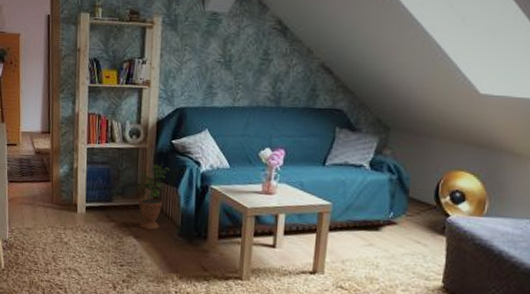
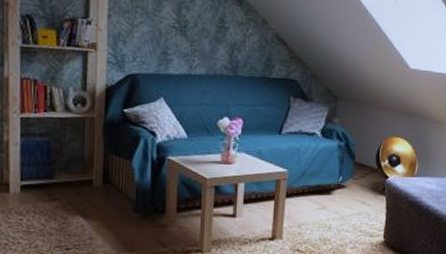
potted plant: present [136,163,171,230] -> none [83,134,123,207]

